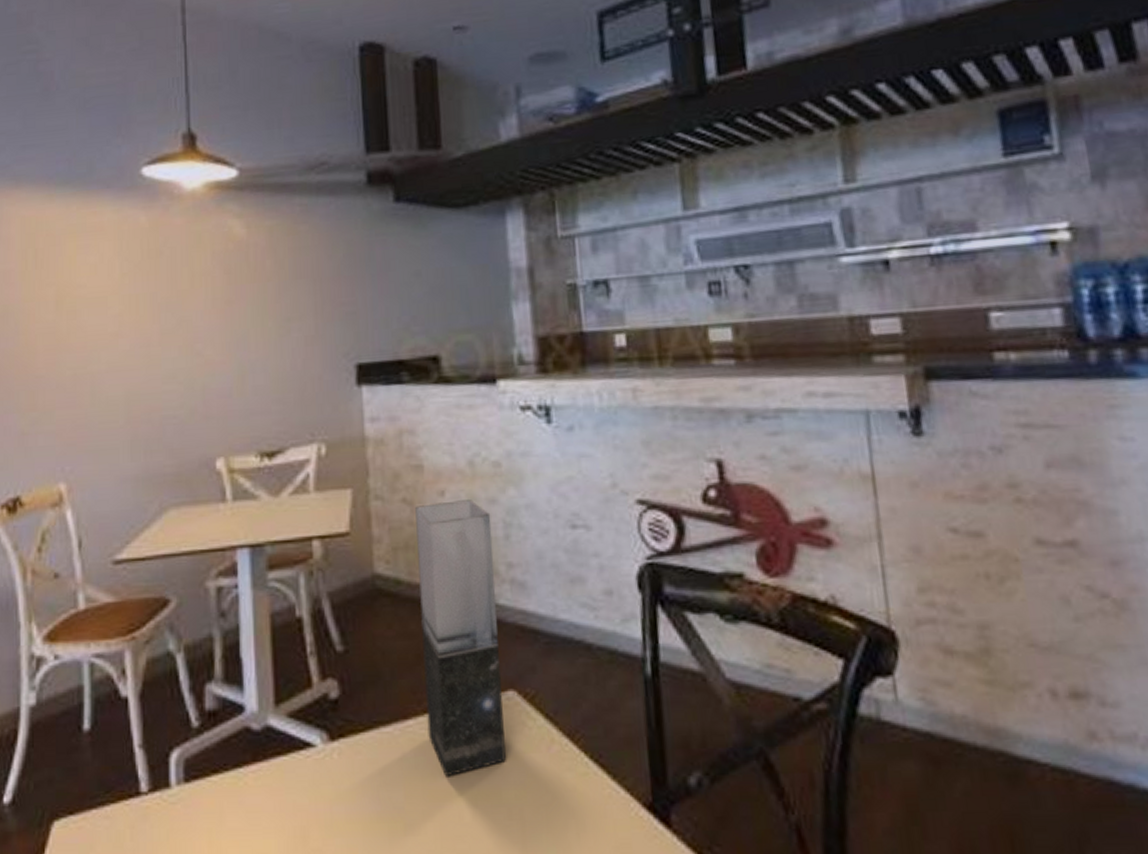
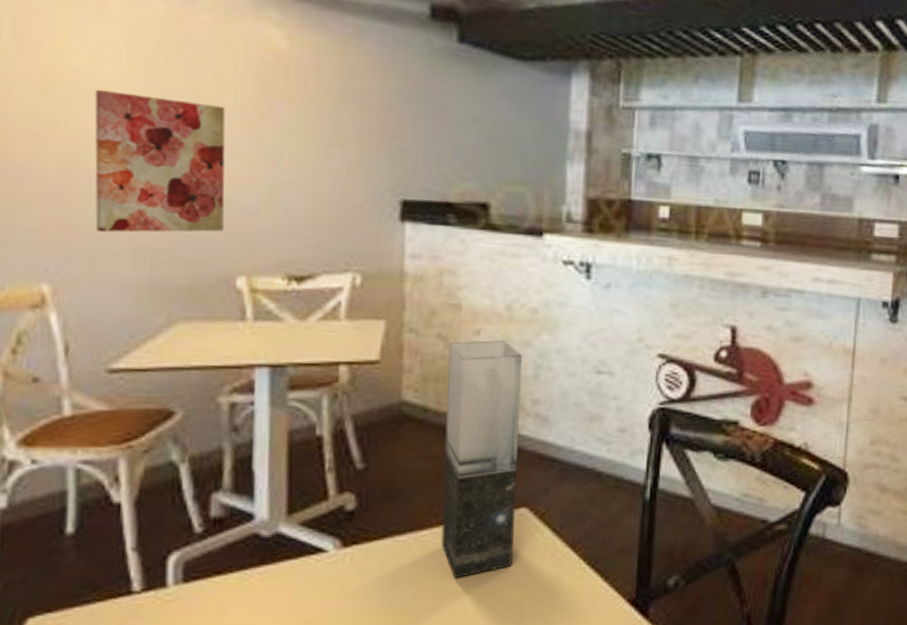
wall art: none [96,298,203,429] -> present [94,89,226,233]

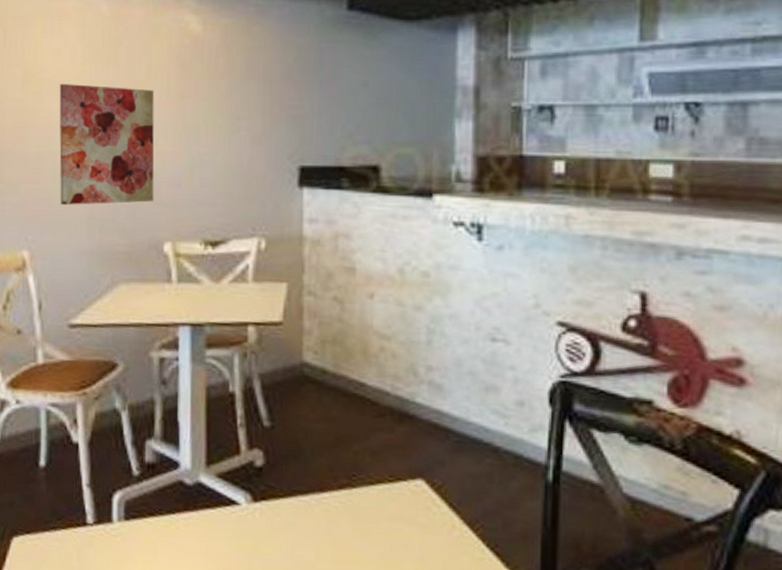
vase: present [441,340,523,579] -> none [341,304,416,546]

